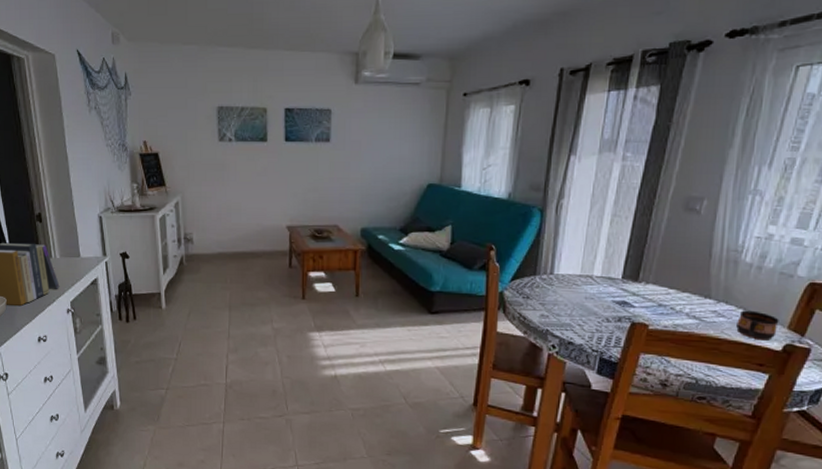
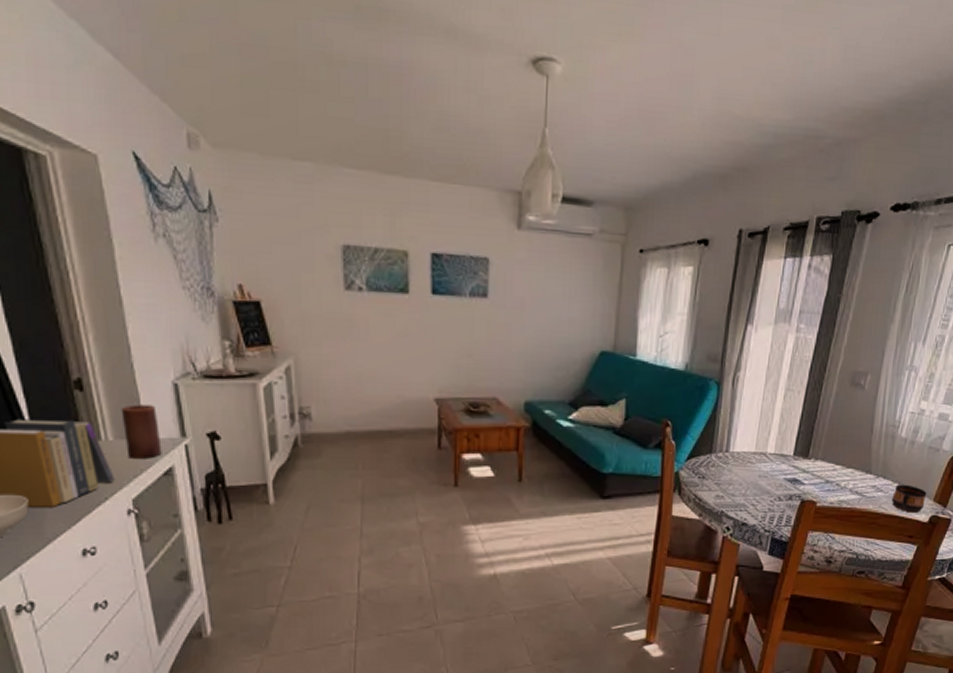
candle: none [65,232,90,272] -> present [121,404,162,459]

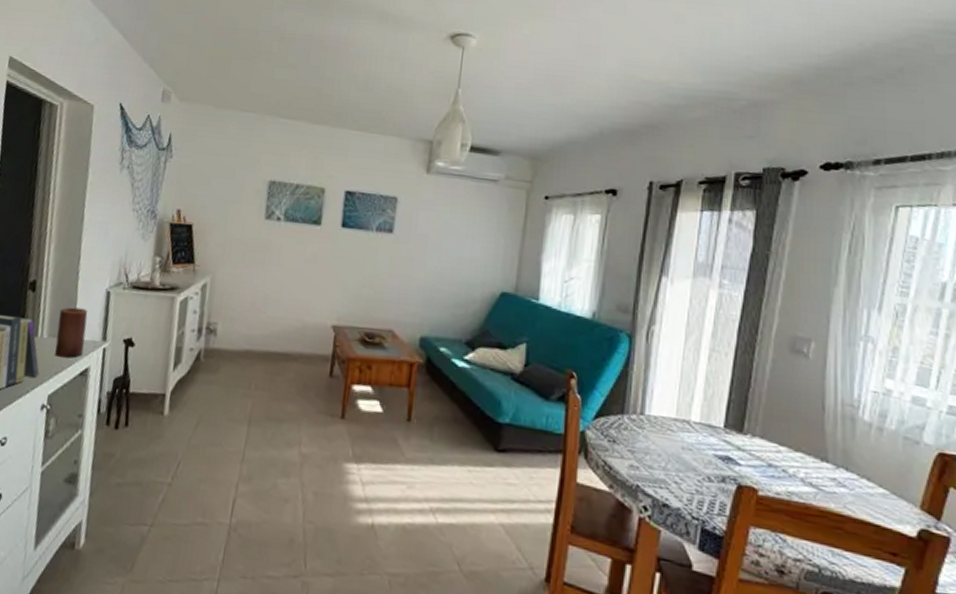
cup: present [892,484,927,513] -> none [861,480,910,523]

